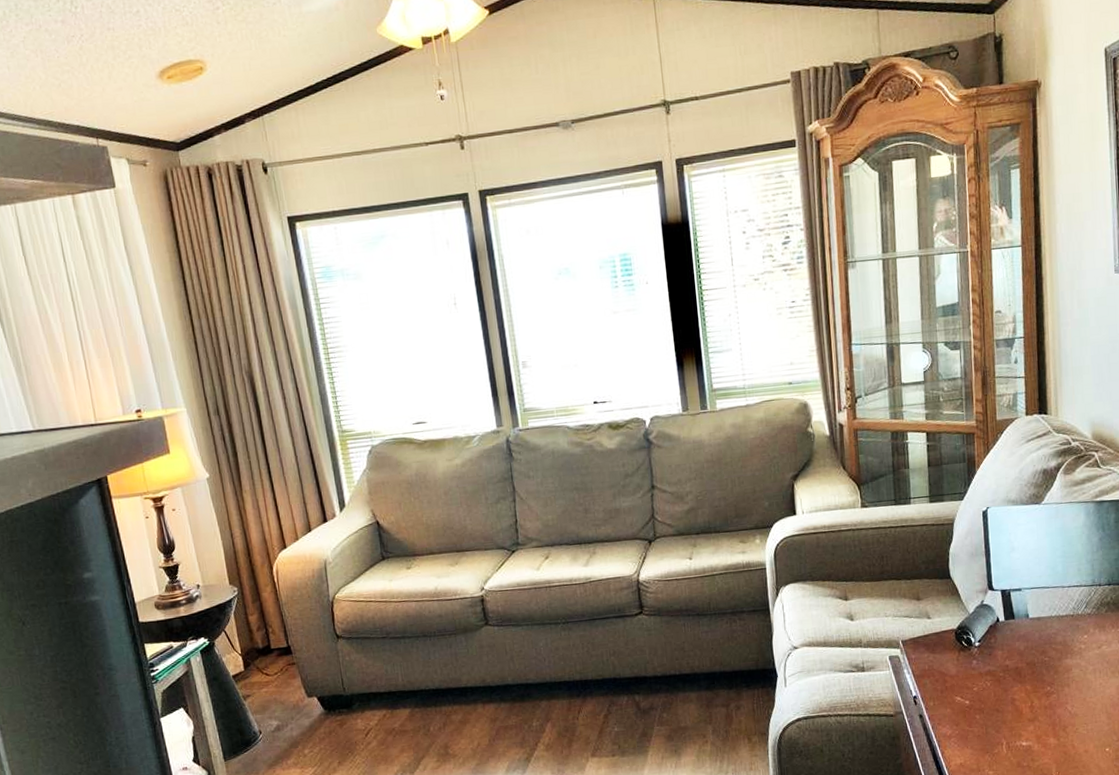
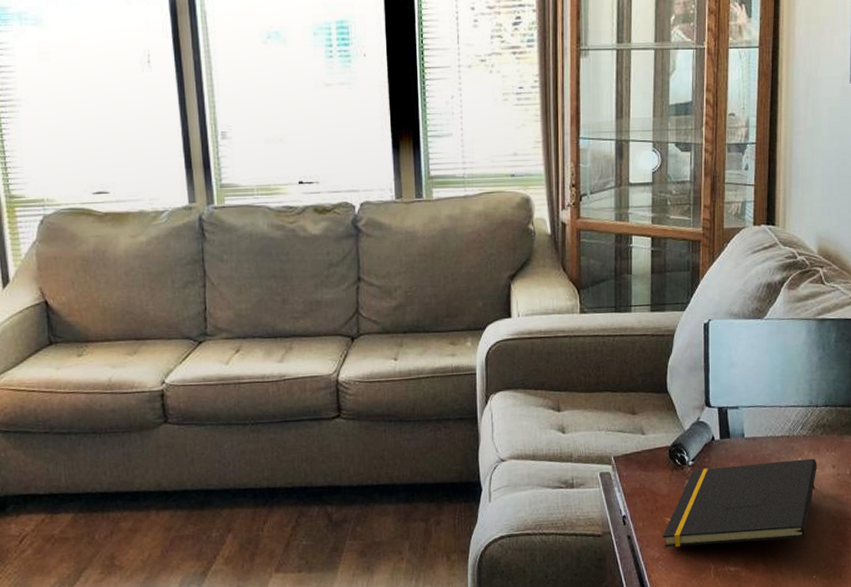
notepad: none [953,635,1104,725] -> present [662,458,817,548]

